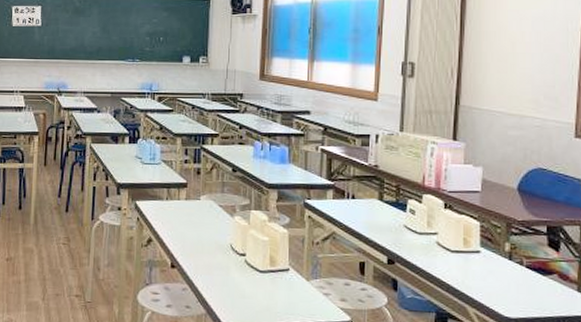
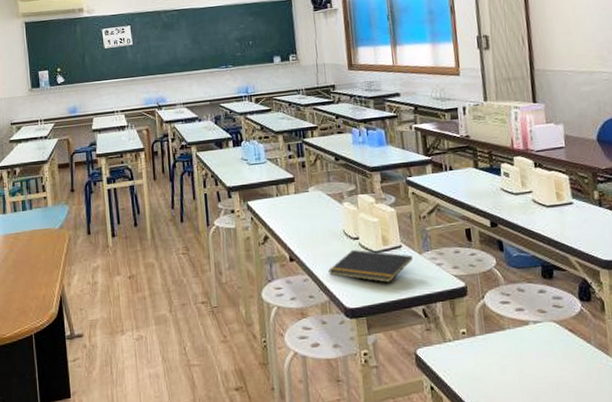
notepad: none [208,265,299,305] -> present [327,249,413,283]

